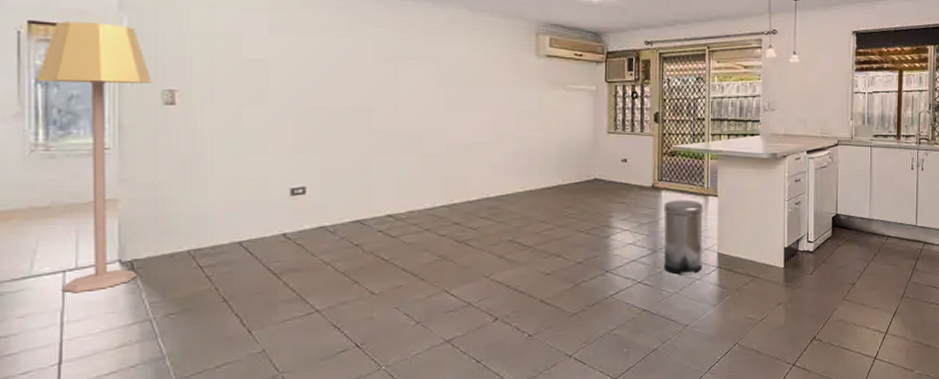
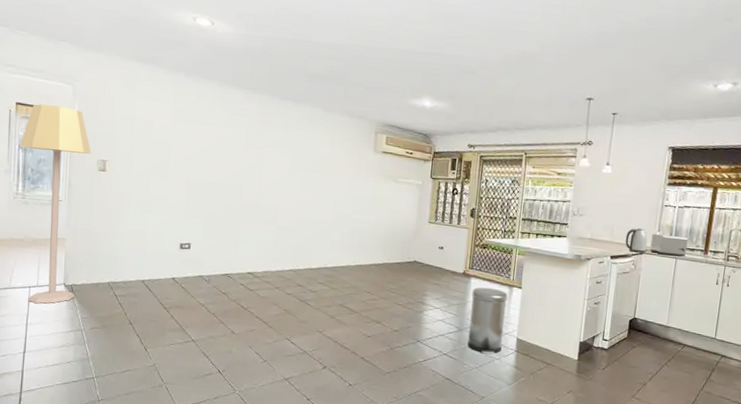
kettle: none [820,118,842,144] -> present [625,228,648,253]
toaster: none [845,122,881,144] -> present [650,233,689,257]

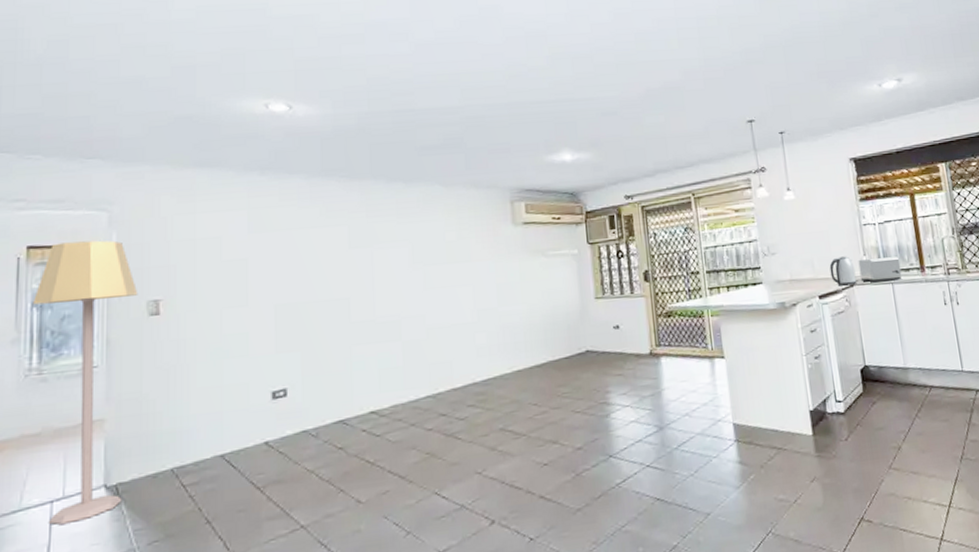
pedal bin: present [468,287,508,355] -> none [665,365,718,454]

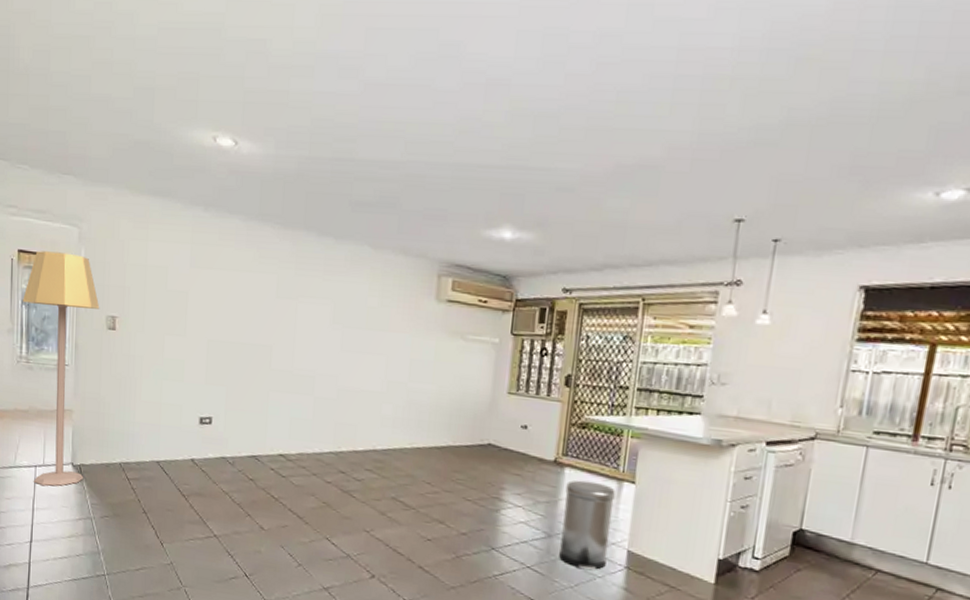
pedal bin: none [665,365,718,454] -> present [559,480,615,571]
kettle: present [829,256,857,286] -> none [788,402,824,439]
toaster: present [858,257,902,283] -> none [826,410,888,445]

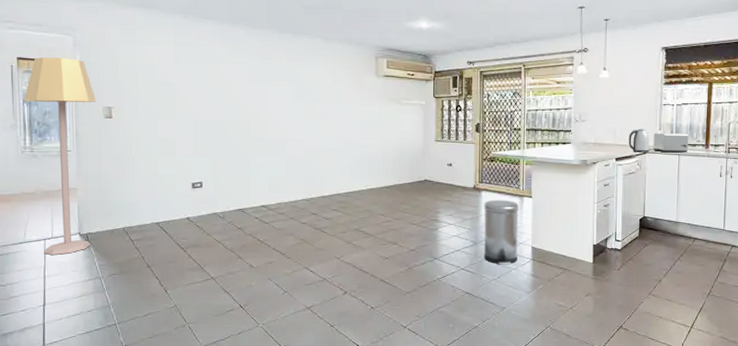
kettle: none [788,402,824,439] -> present [628,129,650,153]
toaster: none [826,410,888,445] -> present [653,132,689,153]

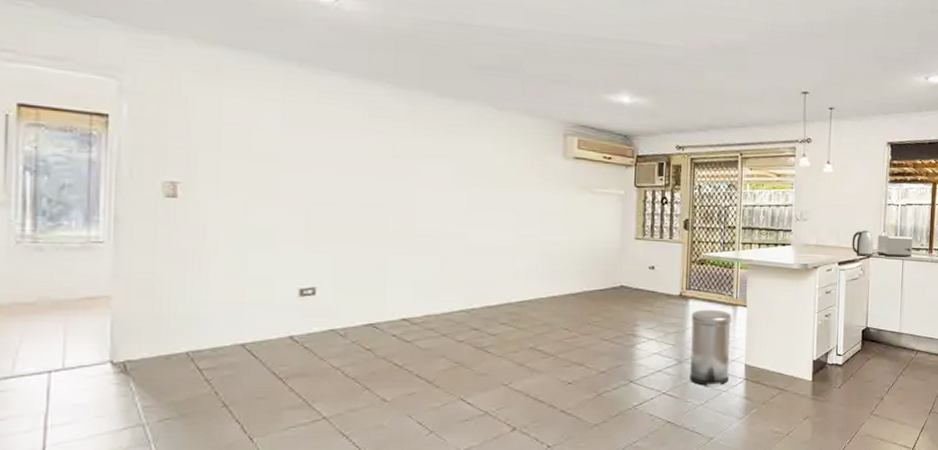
lamp: present [24,57,97,256] -> none [26,105,153,396]

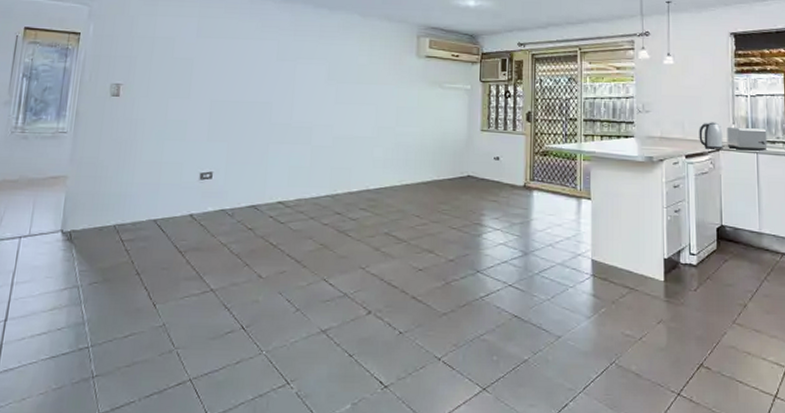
pedal bin: present [690,309,732,387] -> none [535,201,576,282]

